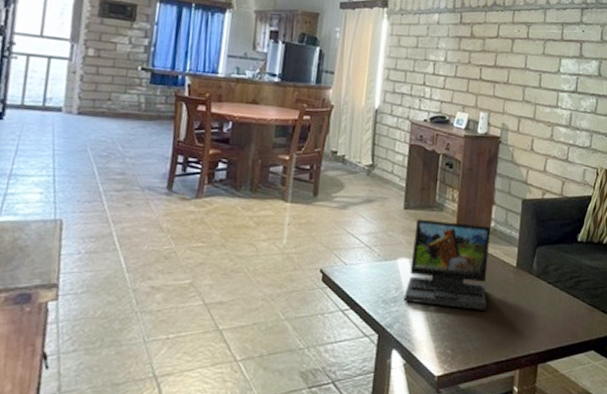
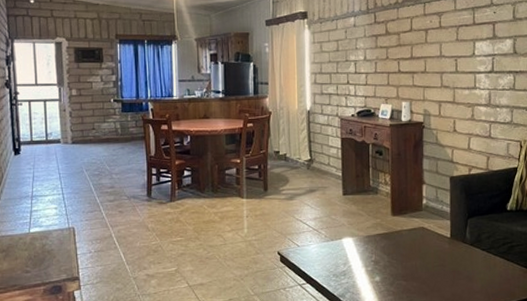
laptop: present [403,219,490,310] -> none [351,202,426,278]

